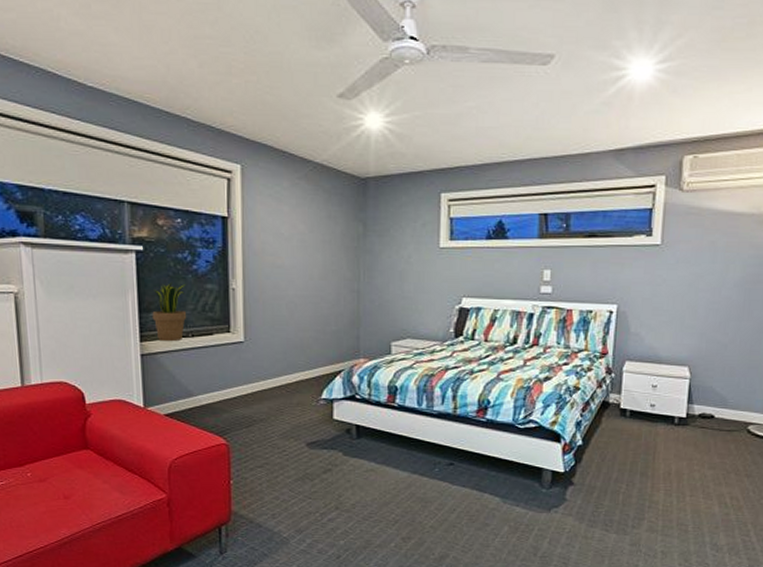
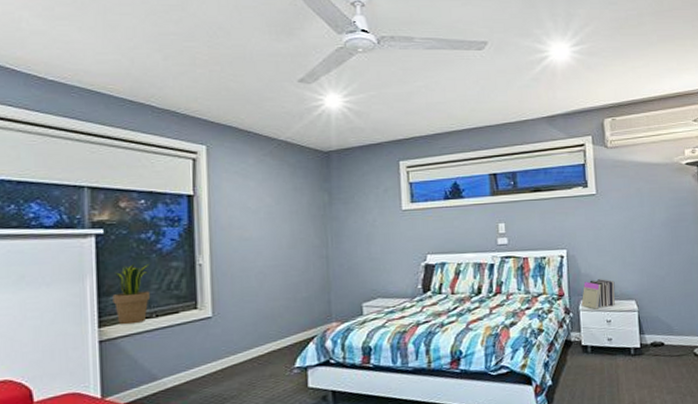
books: none [626,340,668,372] -> present [581,279,616,309]

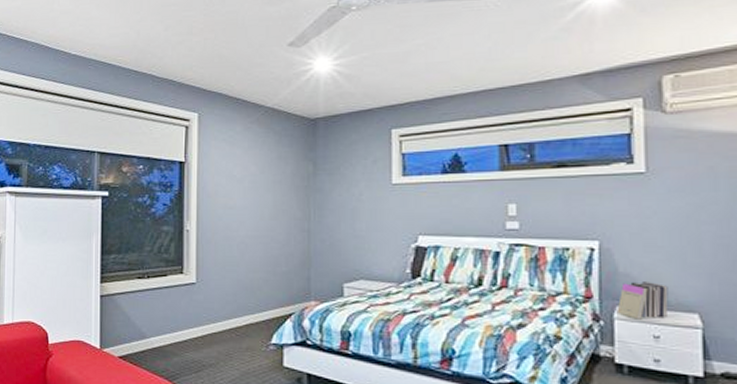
potted plant: present [112,262,151,325] -> none [113,224,146,283]

